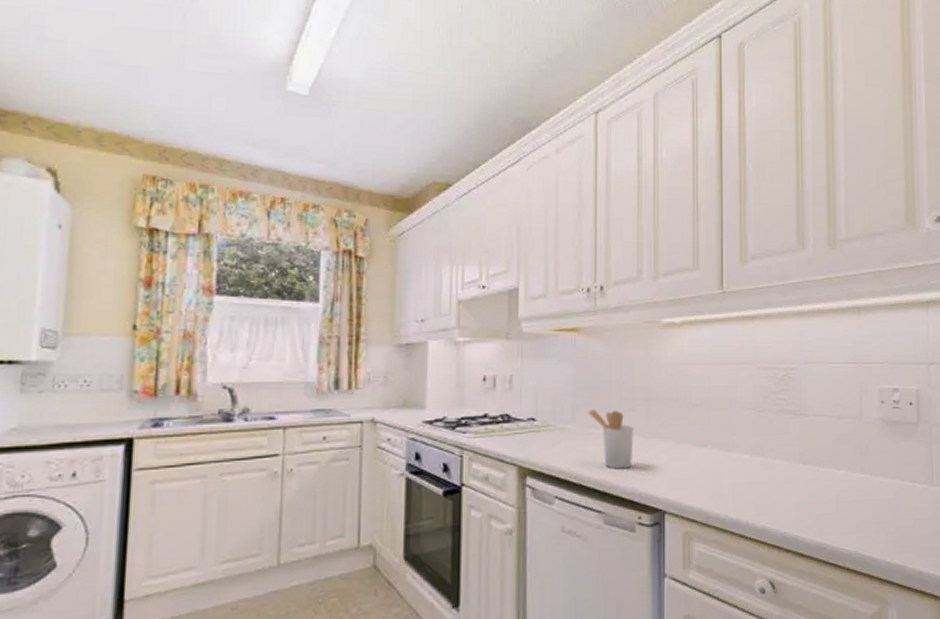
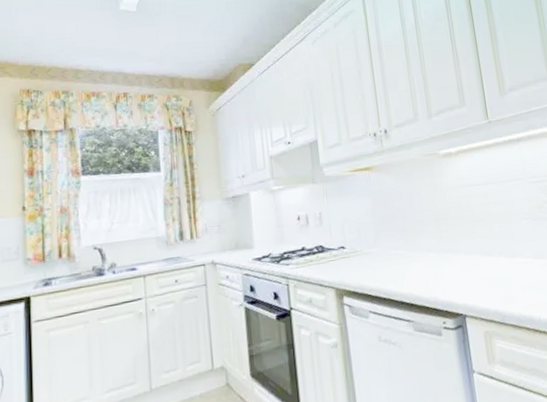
utensil holder: present [588,408,634,469] -> none [388,232,432,283]

